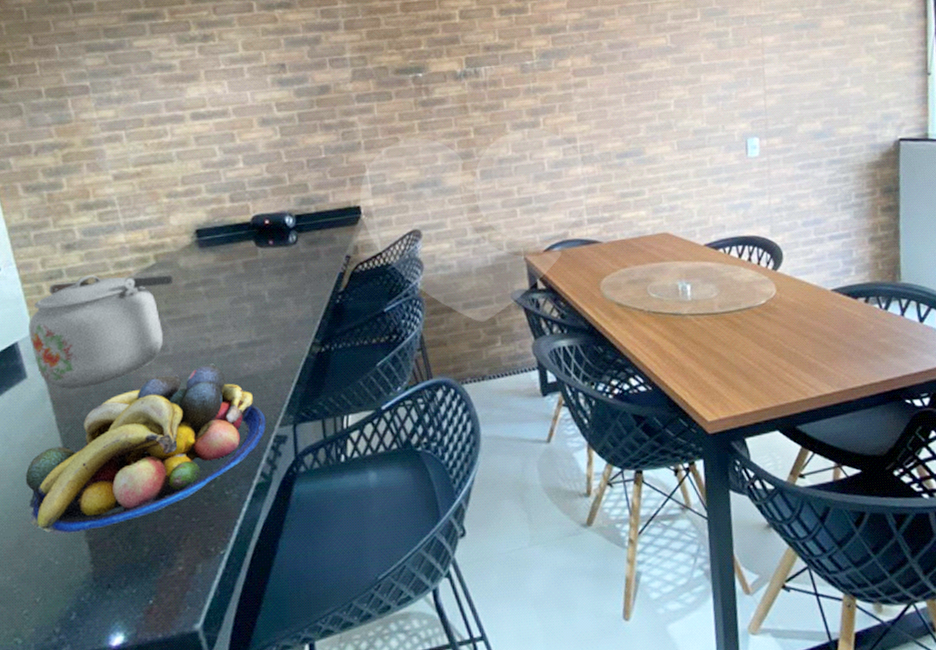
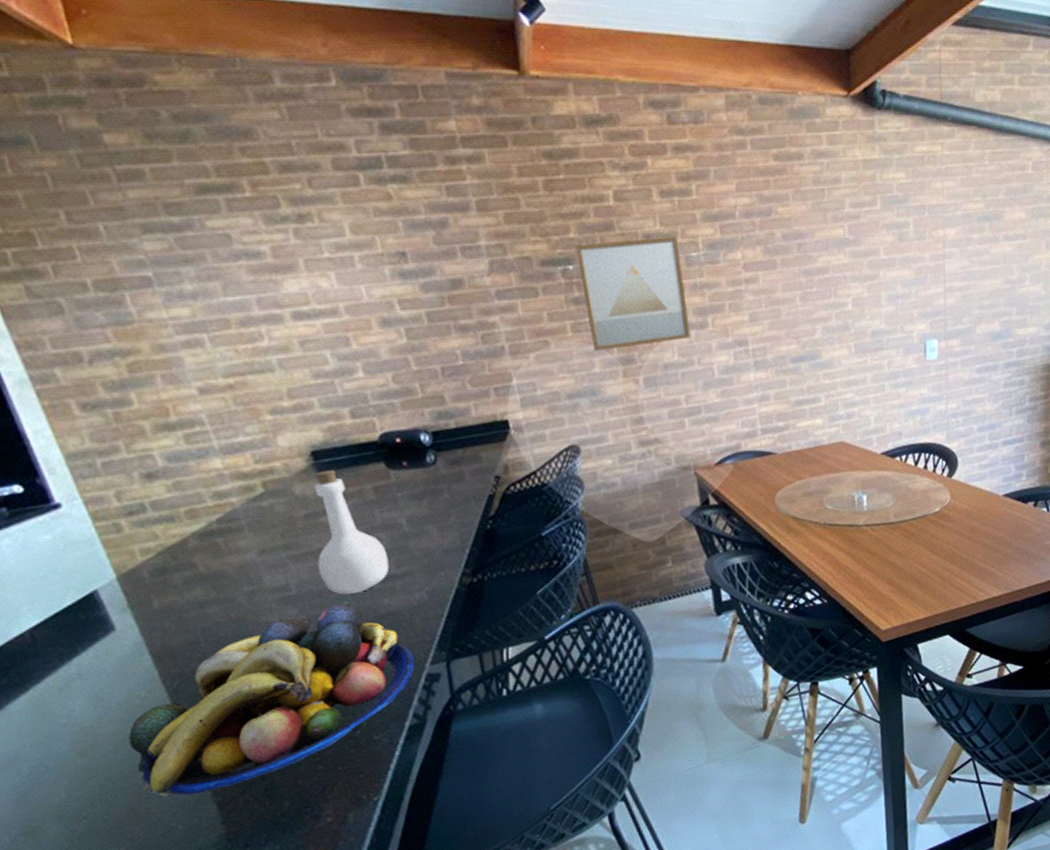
kettle: present [28,274,173,389] -> none [108,504,289,640]
bottle: none [192,246,251,357] -> present [314,470,390,594]
wall art: none [425,47,524,147] -> present [575,236,691,351]

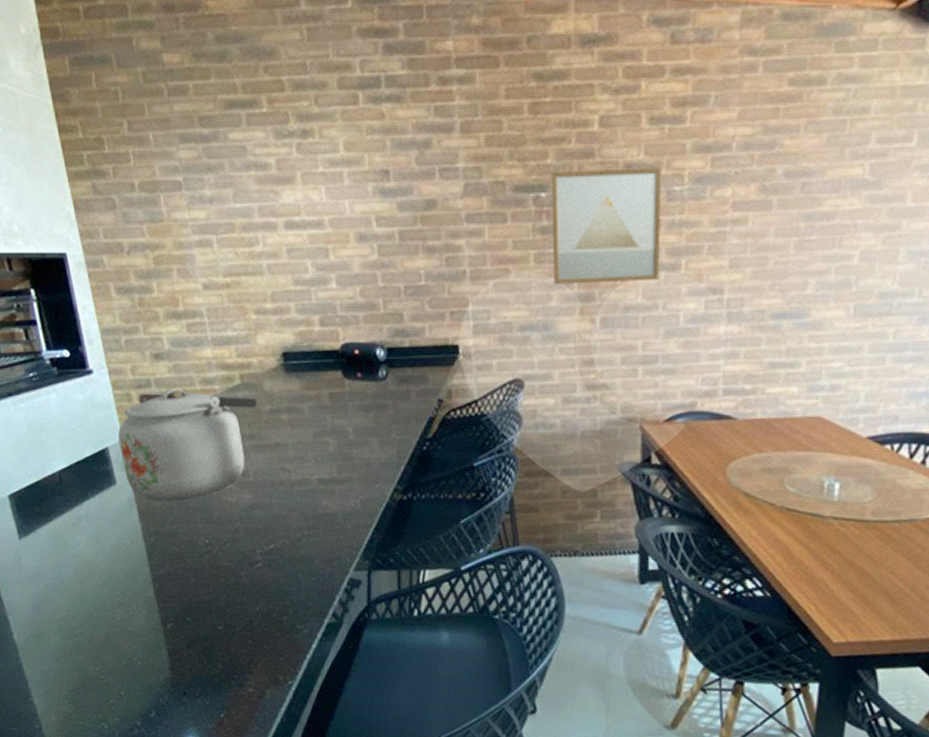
kettle: none [108,504,289,640] -> present [117,388,258,502]
fruit bowl: present [128,602,415,799] -> none [113,495,341,639]
bottle: present [314,470,390,594] -> none [273,372,332,490]

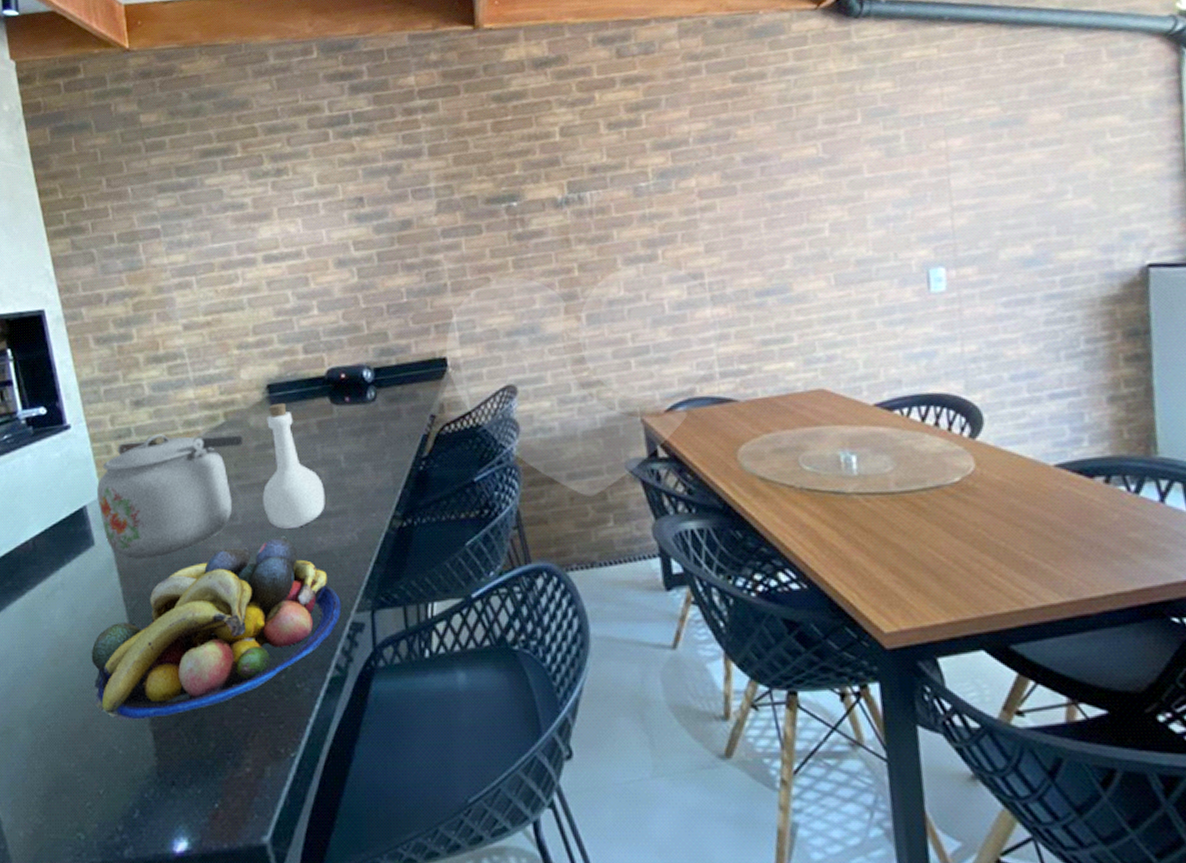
fruit bowl: none [113,495,341,639] -> present [91,536,342,721]
bottle: none [273,372,332,490] -> present [262,403,325,529]
wall art: present [551,167,662,284] -> none [520,167,639,287]

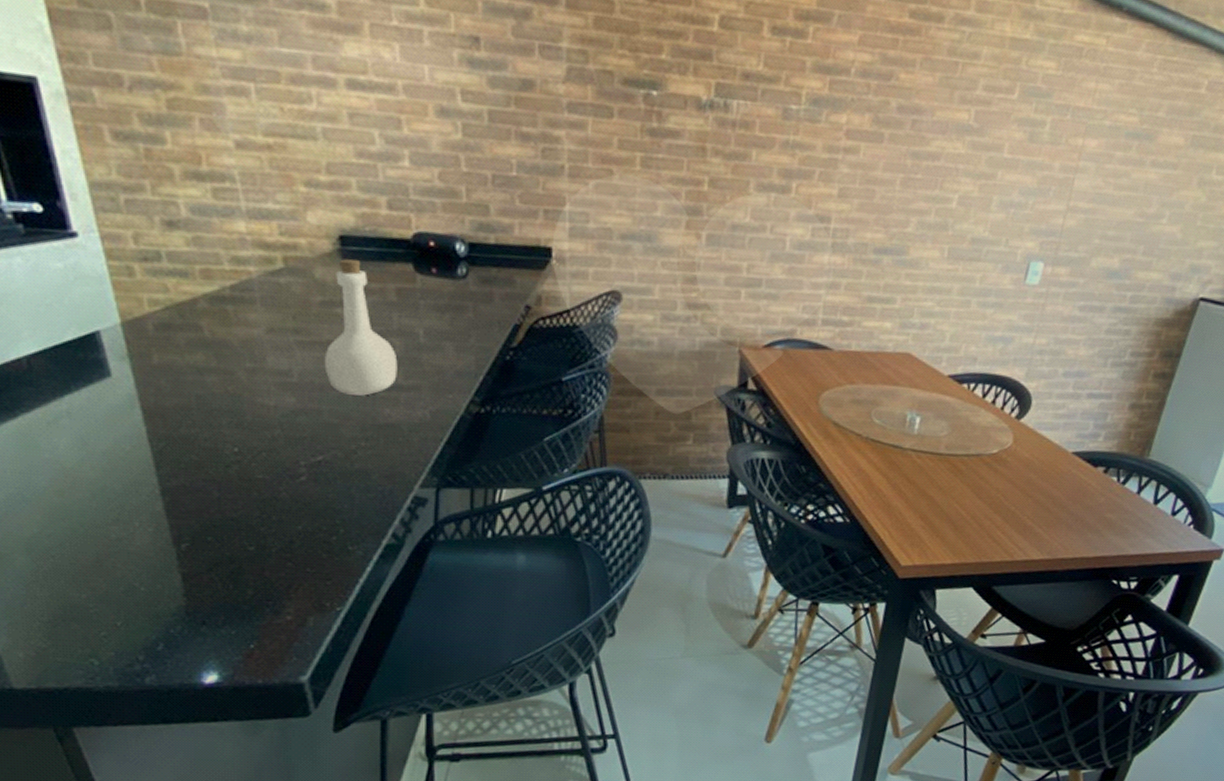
fruit bowl: present [91,536,342,721] -> none [106,401,405,561]
kettle: present [96,434,243,559] -> none [113,265,306,402]

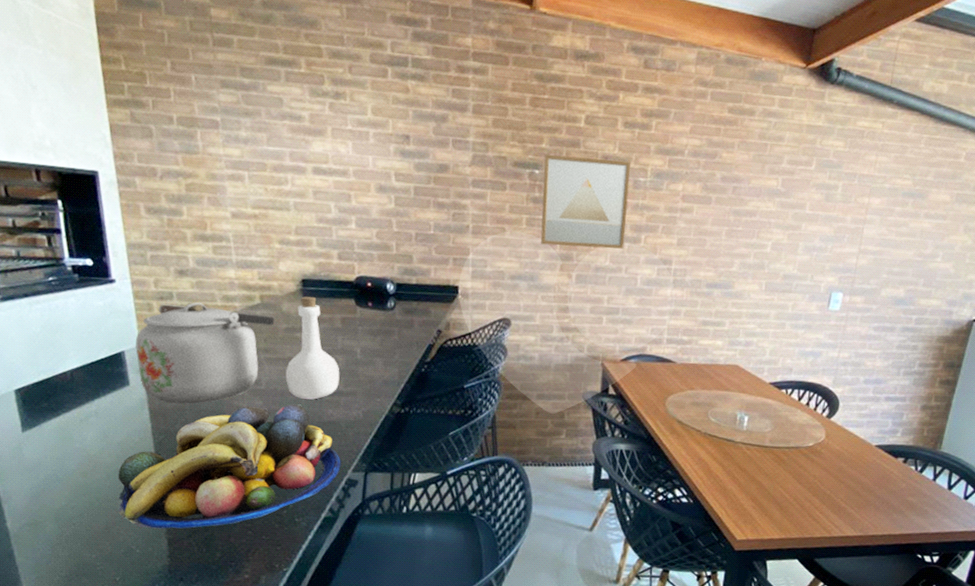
fruit bowl: none [106,401,405,561] -> present [118,404,341,529]
kettle: none [113,265,306,402] -> present [135,302,275,404]
wall art: none [659,69,779,201] -> present [540,154,631,249]

